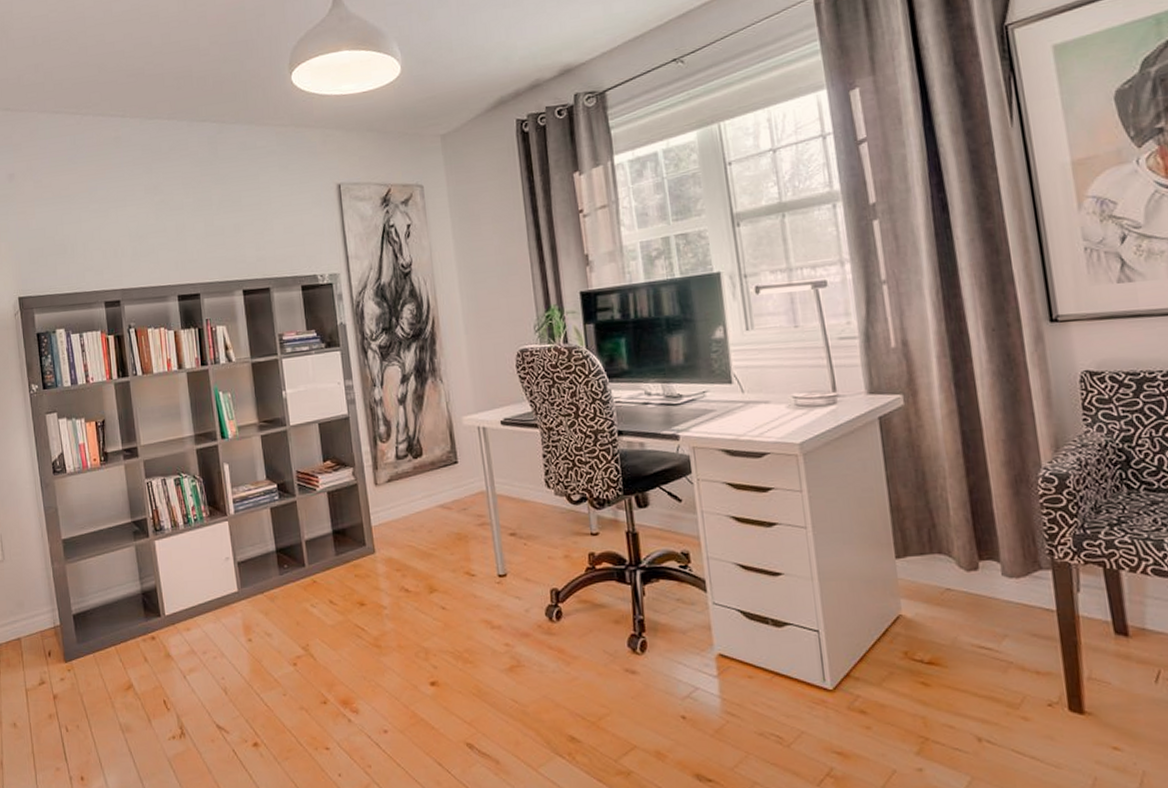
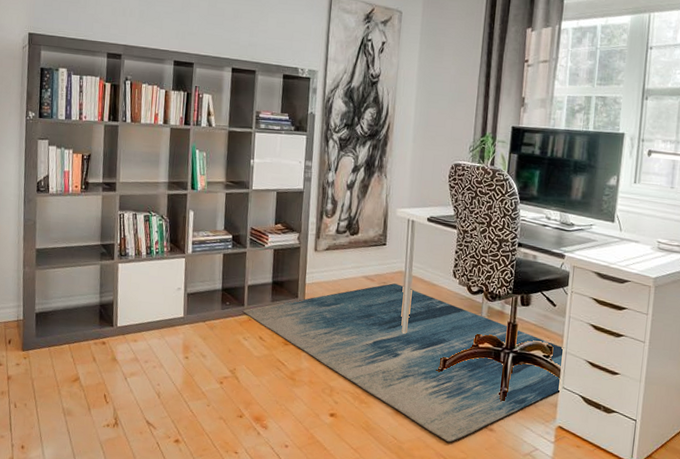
rug: none [304,507,710,697] -> present [242,283,565,443]

